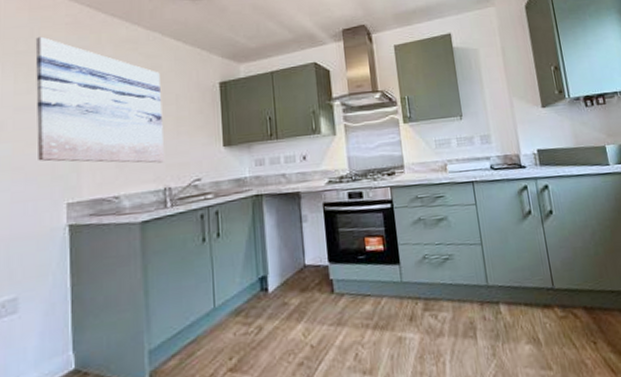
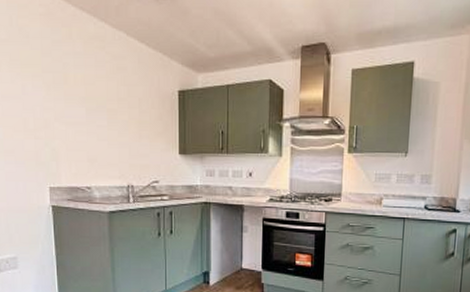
wall art: present [35,36,164,163] -> none [14,25,128,162]

